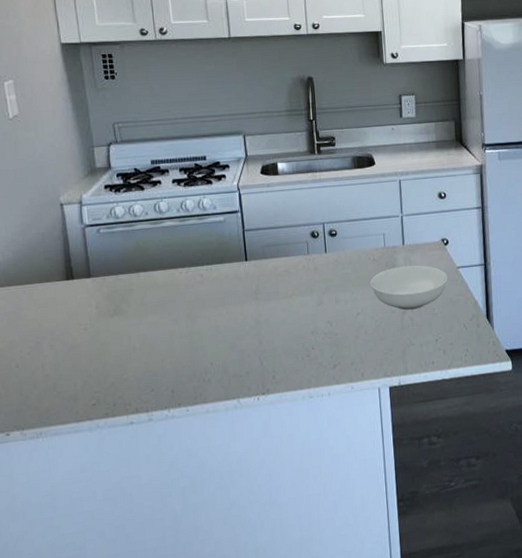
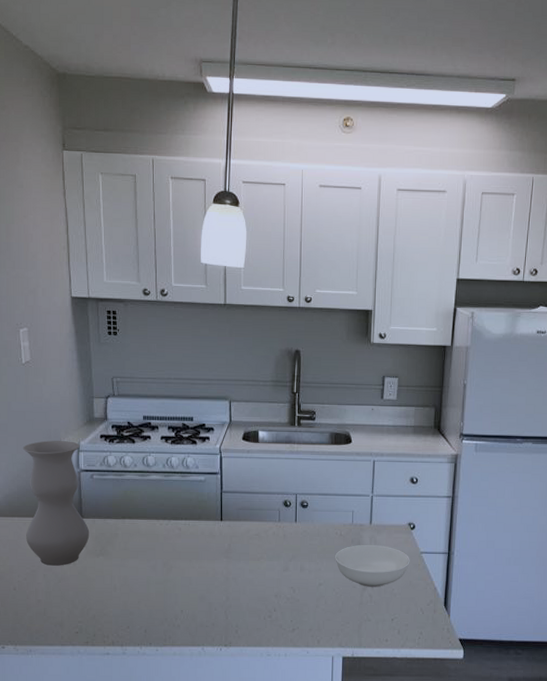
vase: none [15,196,101,335] -> present [22,441,90,566]

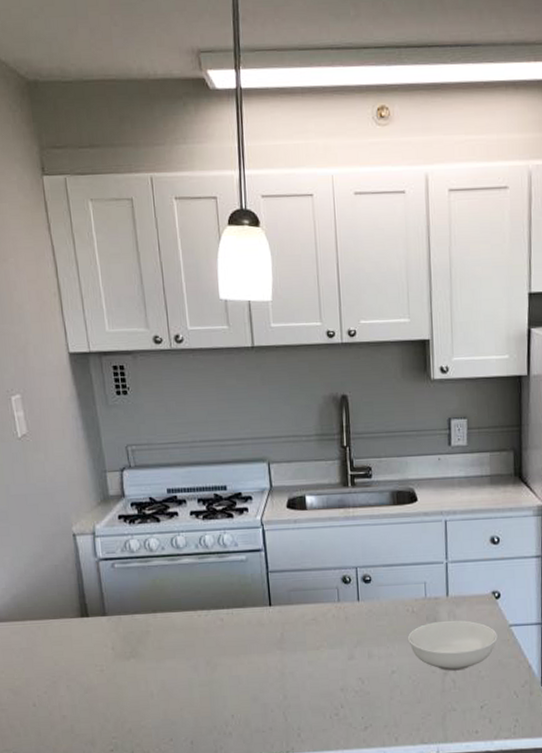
vase: present [22,441,90,566] -> none [27,526,117,675]

